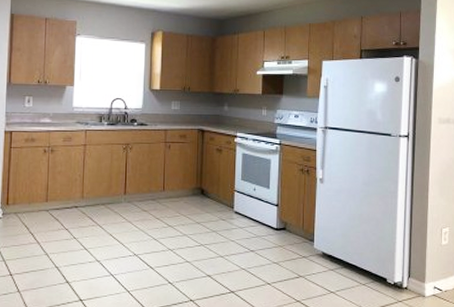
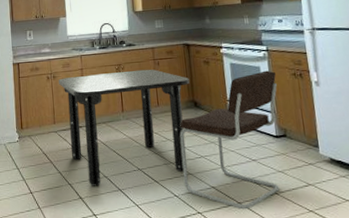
dining table: none [57,151,199,270] -> present [59,69,189,186]
chair: none [180,164,284,298] -> present [180,70,280,210]

